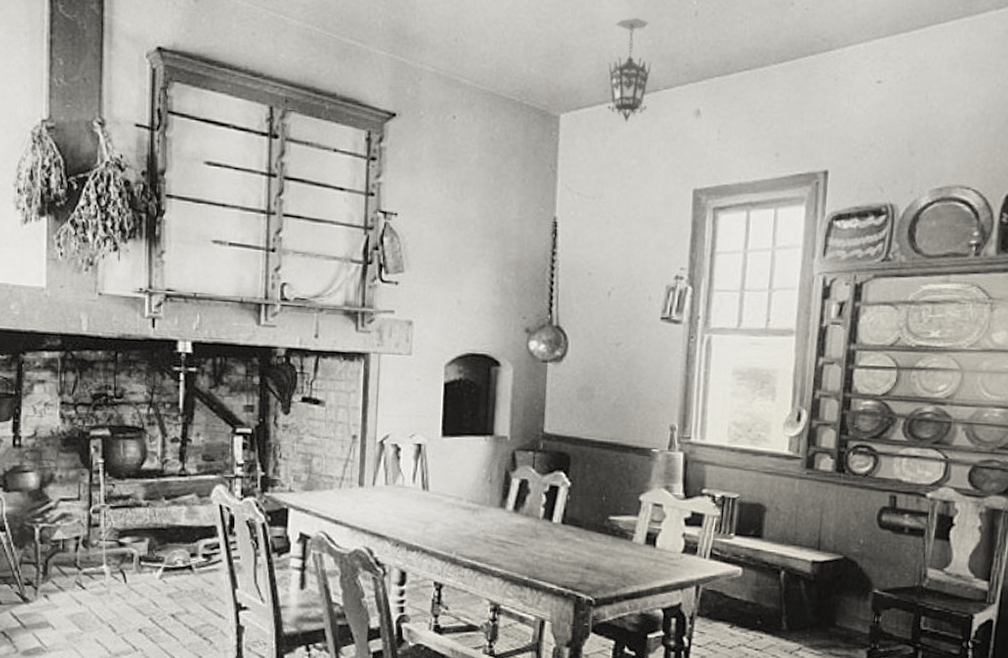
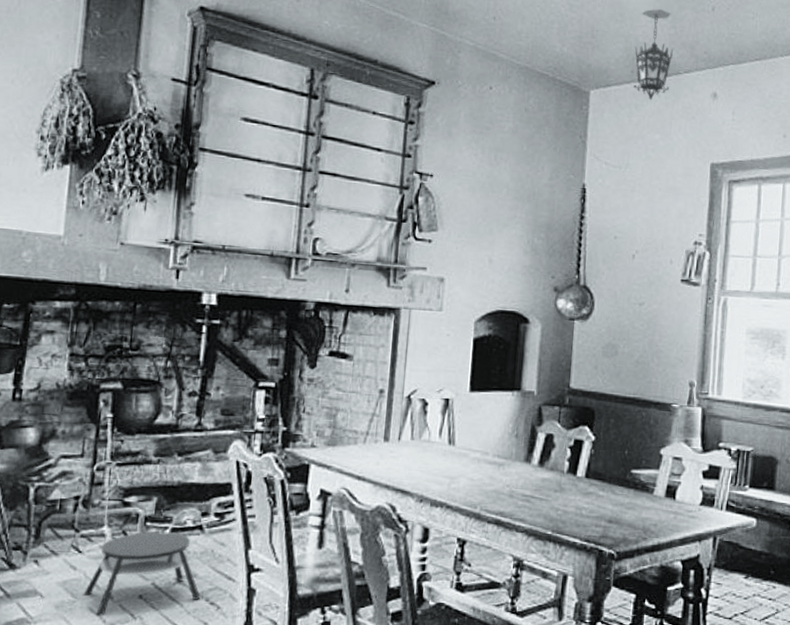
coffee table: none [89,570,194,647] -> present [83,531,201,616]

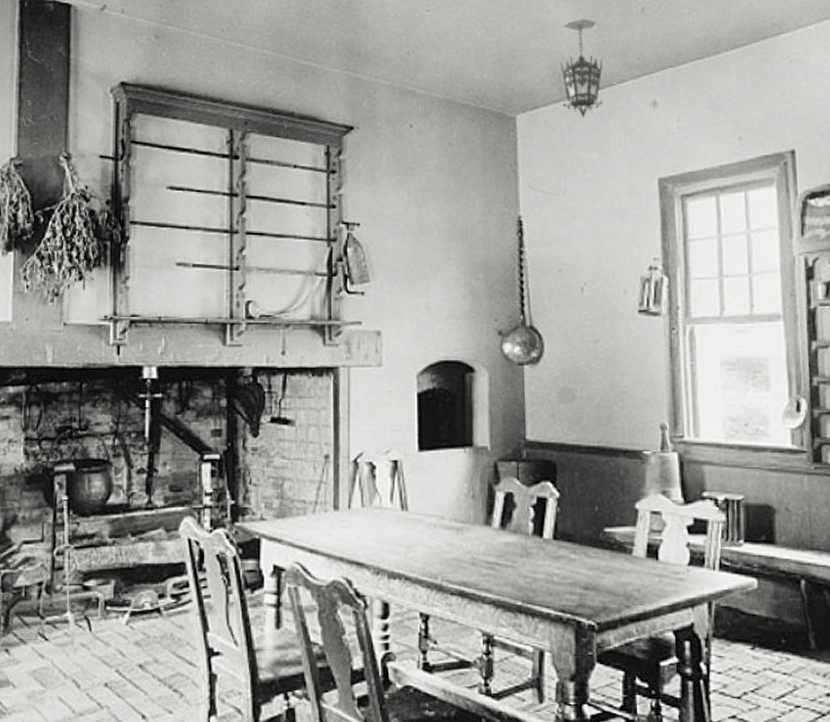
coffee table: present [83,531,201,616] -> none [52,616,163,706]

